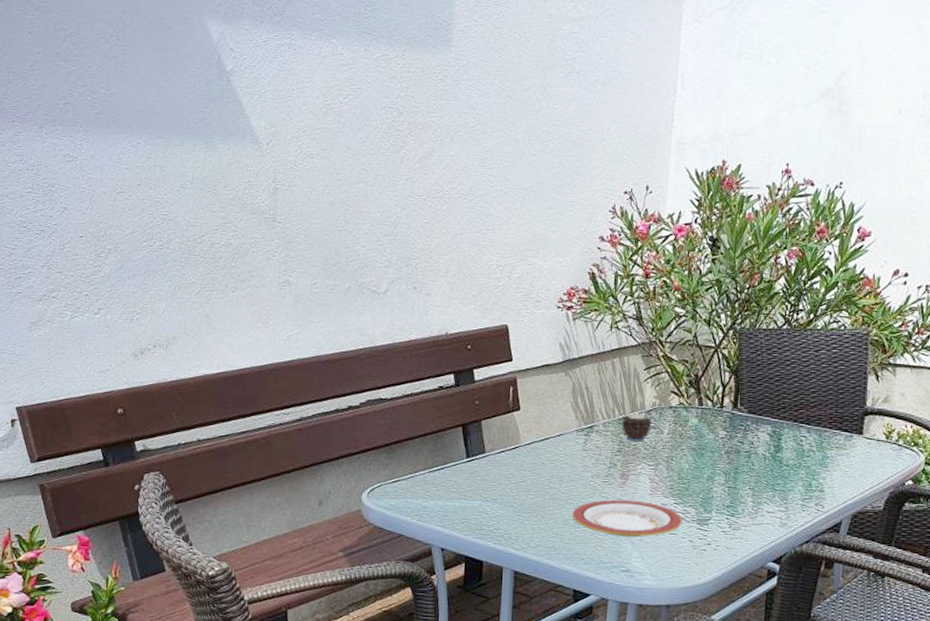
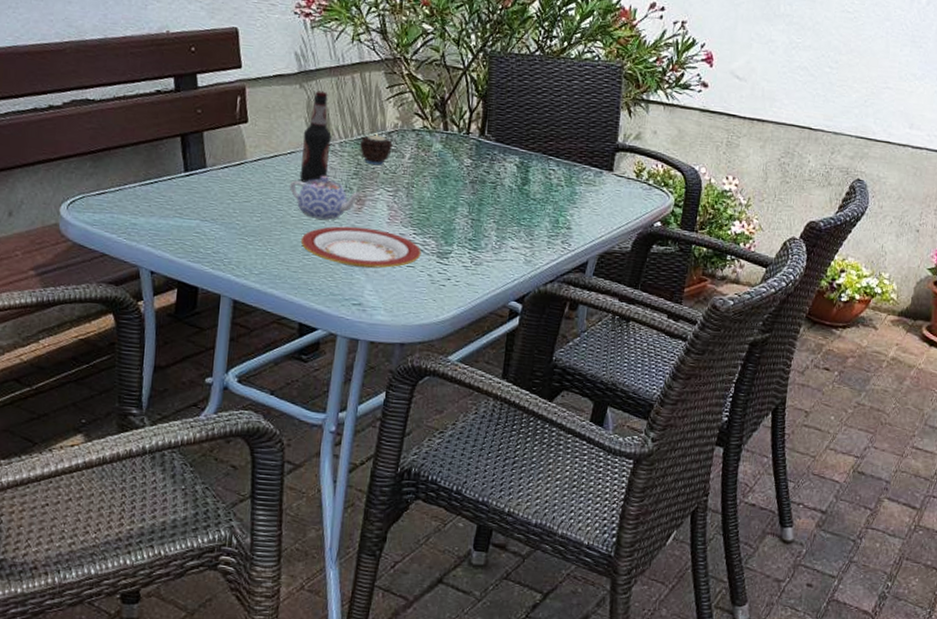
teapot: none [560,454,626,494] -> present [290,175,363,220]
bottle: none [568,377,596,462] -> present [299,91,332,183]

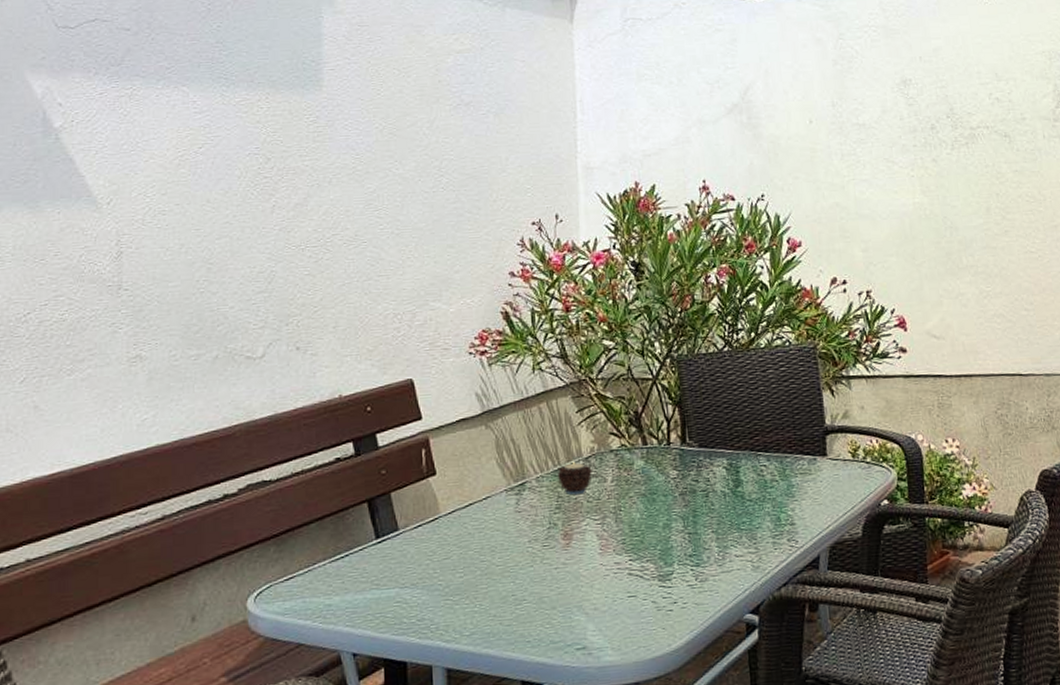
teapot: present [290,175,363,220] -> none [490,515,569,563]
bottle: present [299,91,332,183] -> none [496,428,529,527]
plate: present [300,226,422,269] -> none [510,563,641,609]

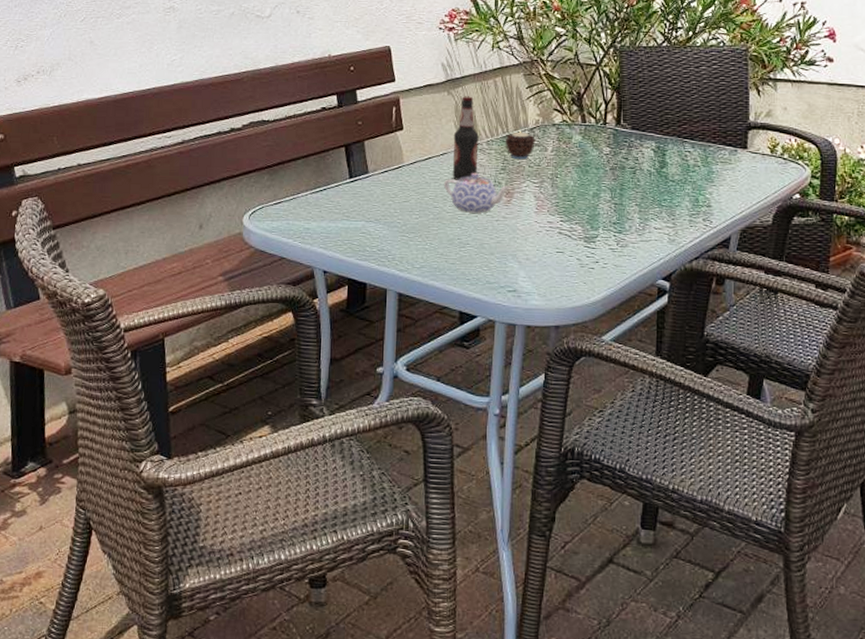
teapot: none [490,515,569,563] -> present [444,172,511,213]
bottle: none [496,428,529,527] -> present [452,96,479,180]

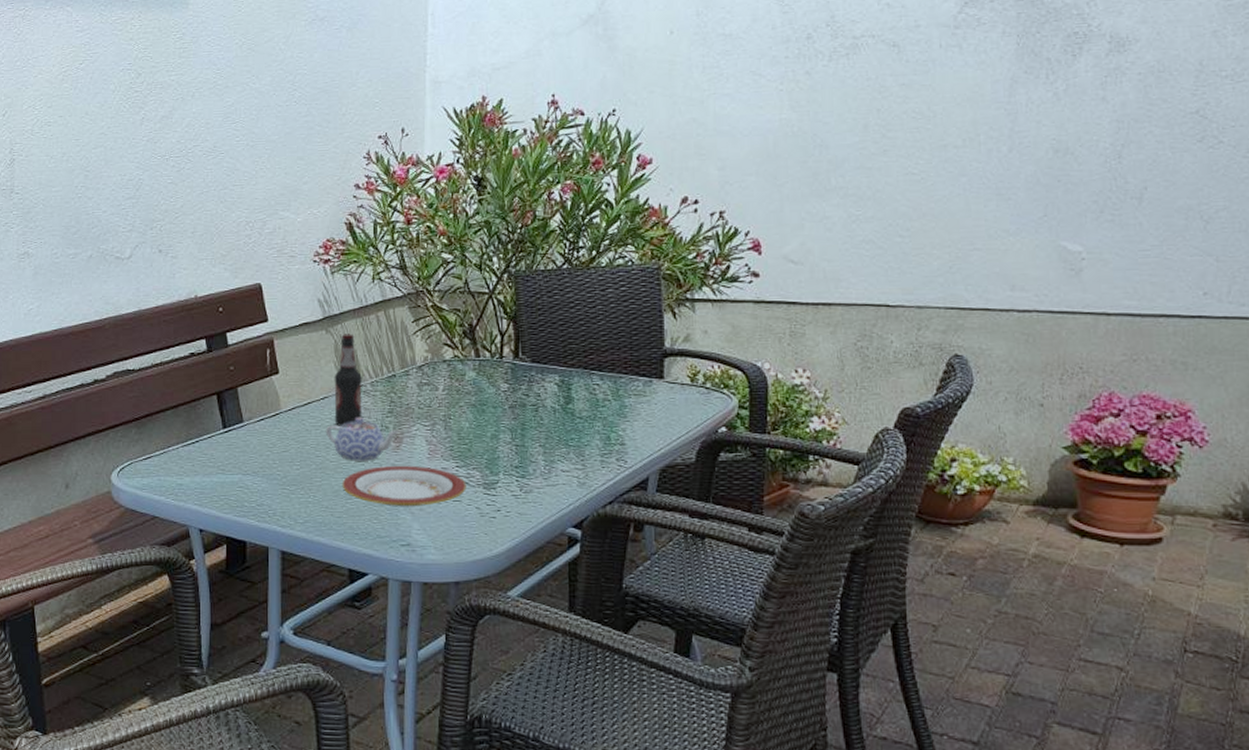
plate: none [456,218,569,257] -> present [342,465,466,507]
candle: present [504,129,535,160] -> none [390,367,425,401]

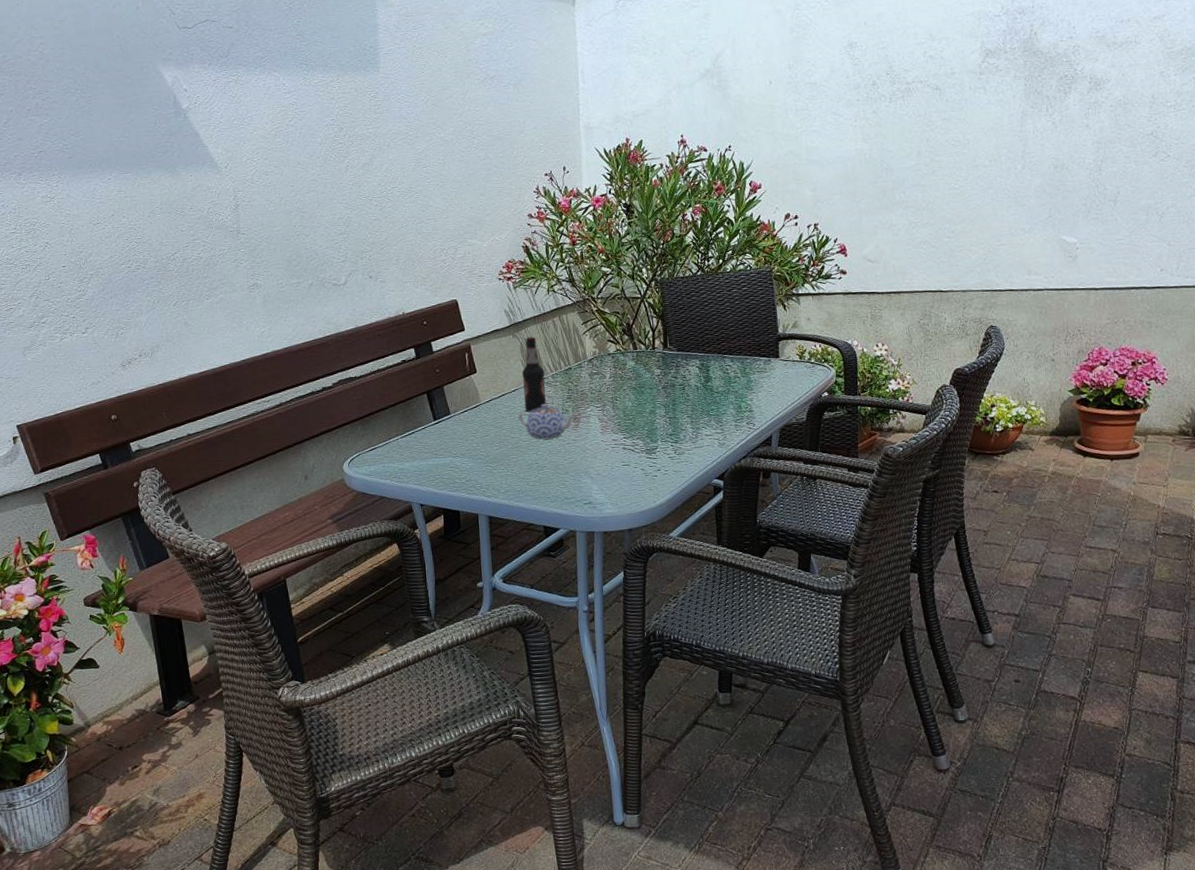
plate: present [342,465,466,507] -> none [534,439,633,474]

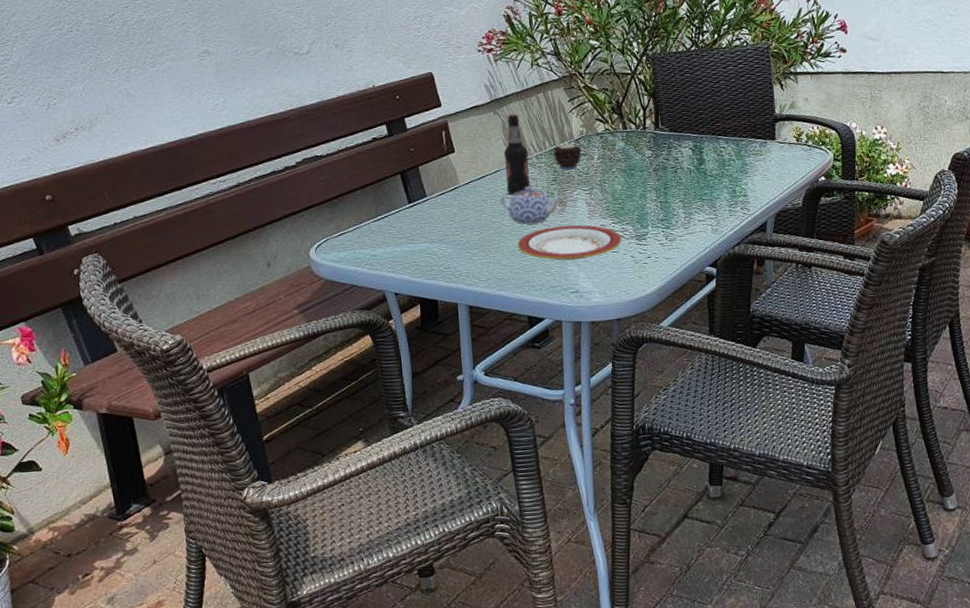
plate: none [534,439,633,474] -> present [517,225,622,261]
candle: none [567,361,595,388] -> present [553,141,582,170]

